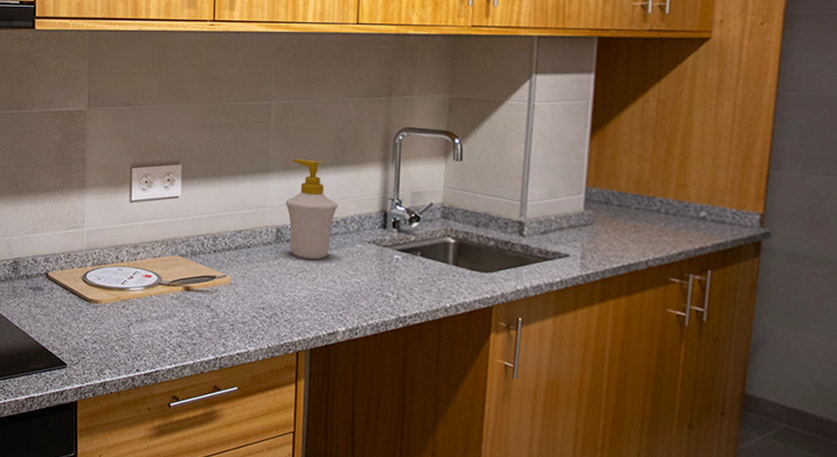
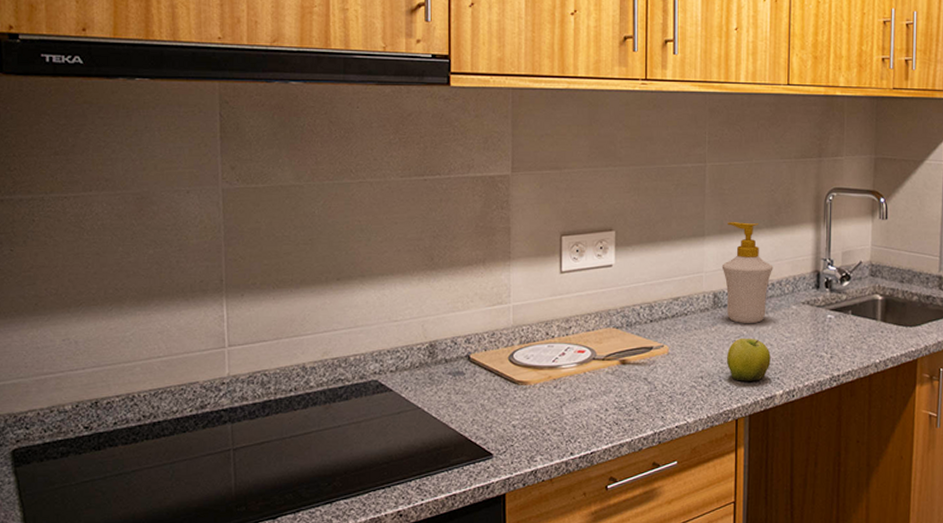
fruit: none [288,273,334,316] -> present [726,338,771,381]

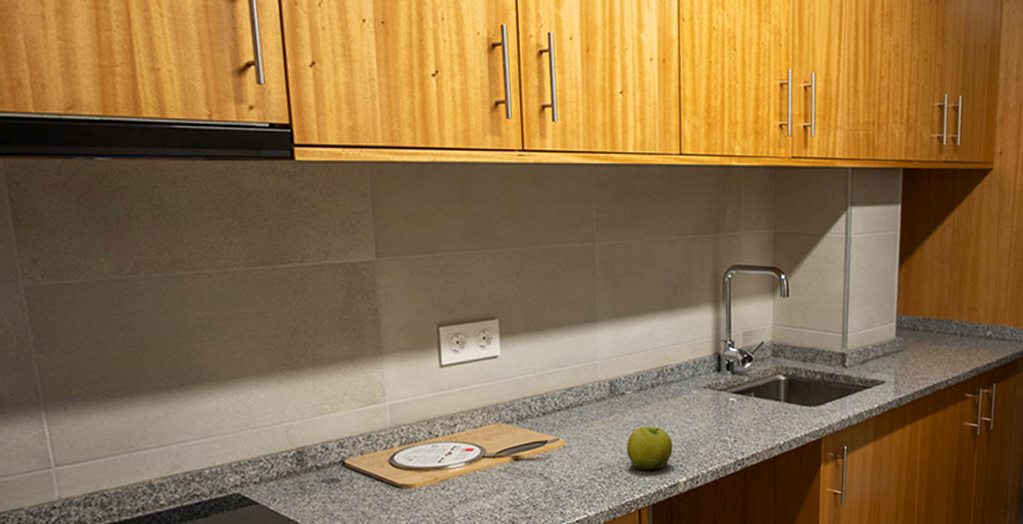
soap bottle: present [721,222,773,324] -> none [617,305,672,412]

